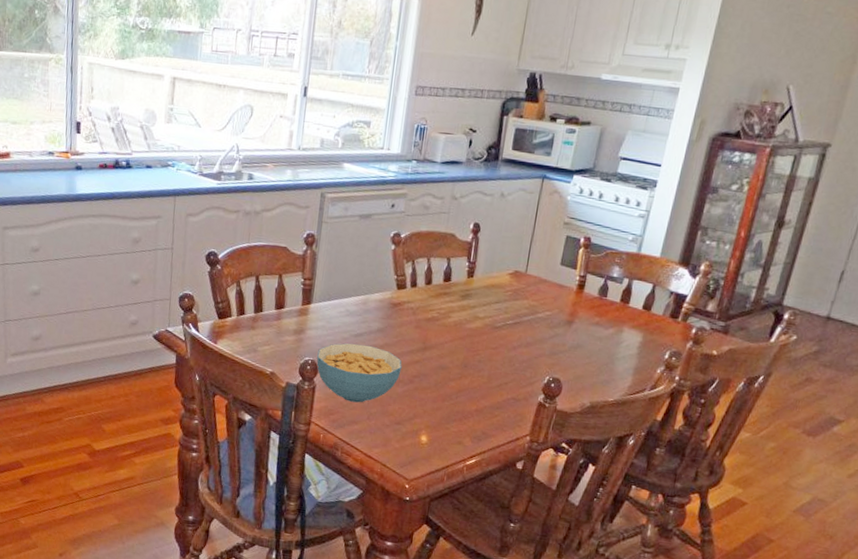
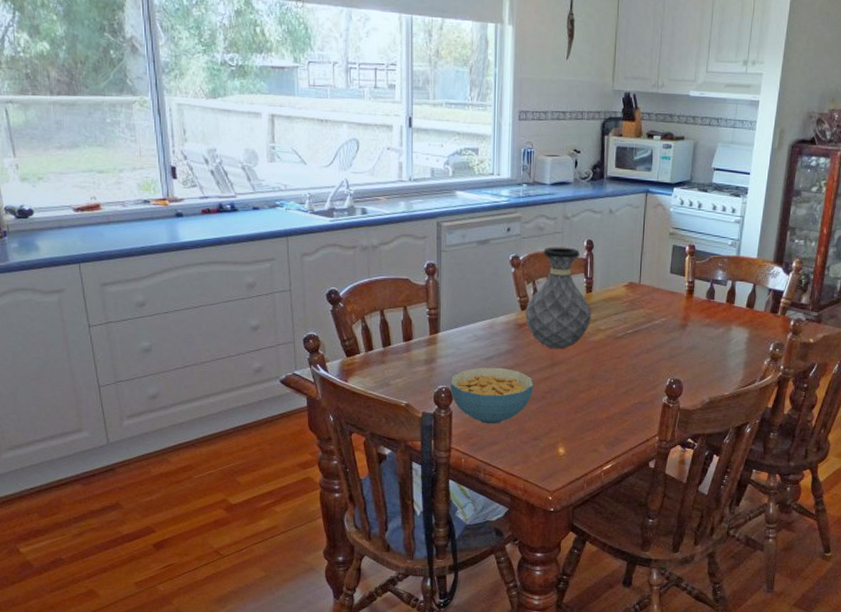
vase: none [400,227,471,334] -> present [525,247,591,350]

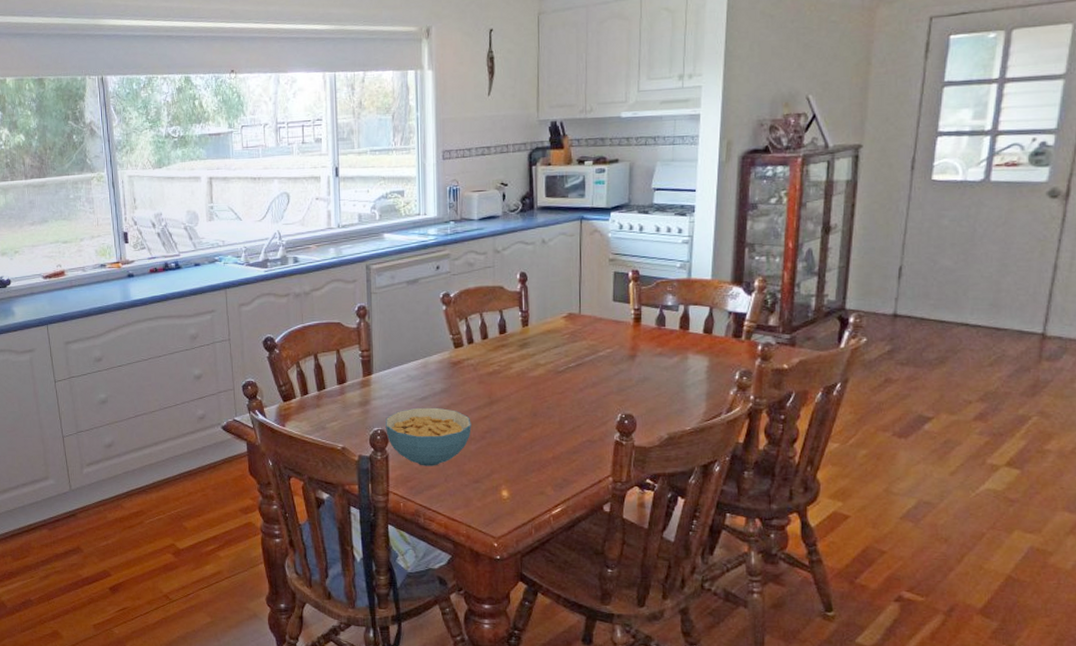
vase: present [525,247,591,350] -> none [458,281,529,387]

